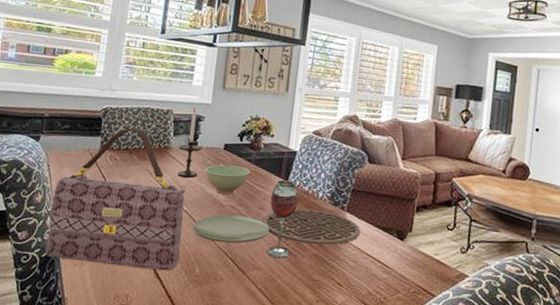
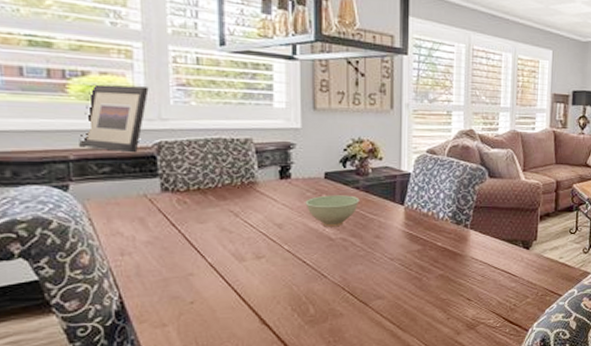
handbag: present [45,128,186,271] -> none [105,164,289,325]
picture frame: none [53,60,107,115] -> present [79,84,149,153]
candlestick: present [178,107,202,178] -> none [268,133,297,214]
plate: present [192,214,270,244] -> none [298,248,389,278]
placemat: present [263,208,360,246] -> none [381,231,485,267]
wineglass: present [267,180,298,258] -> none [386,205,417,284]

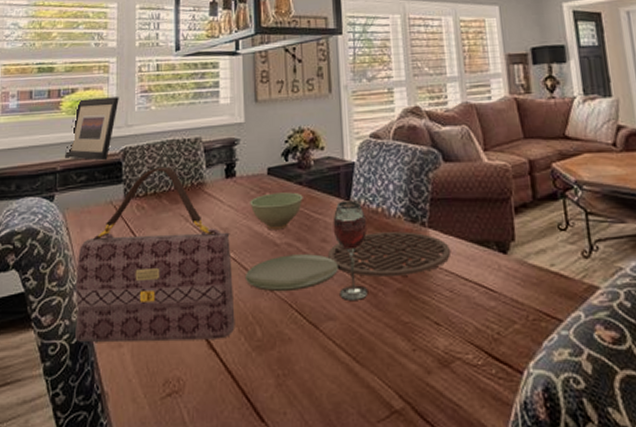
handbag: none [105,164,289,325] -> present [75,166,235,343]
plate: none [298,248,389,278] -> present [244,254,338,292]
placemat: none [381,231,485,267] -> present [328,231,450,278]
wineglass: none [386,205,417,284] -> present [332,200,369,300]

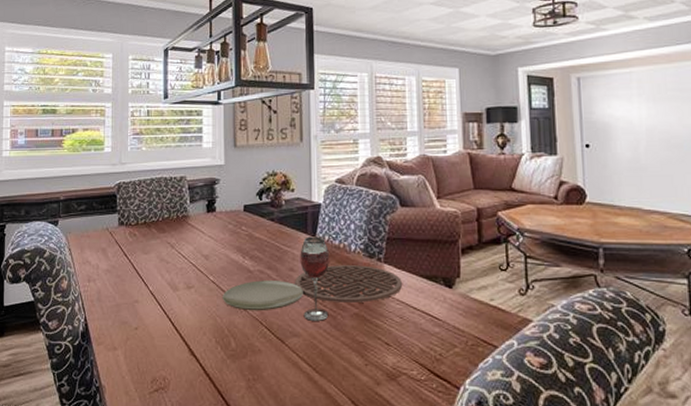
picture frame: present [65,97,119,161] -> none [67,138,114,193]
handbag: present [75,166,235,343] -> none [77,200,213,348]
bowl: present [249,192,303,230] -> none [227,227,275,259]

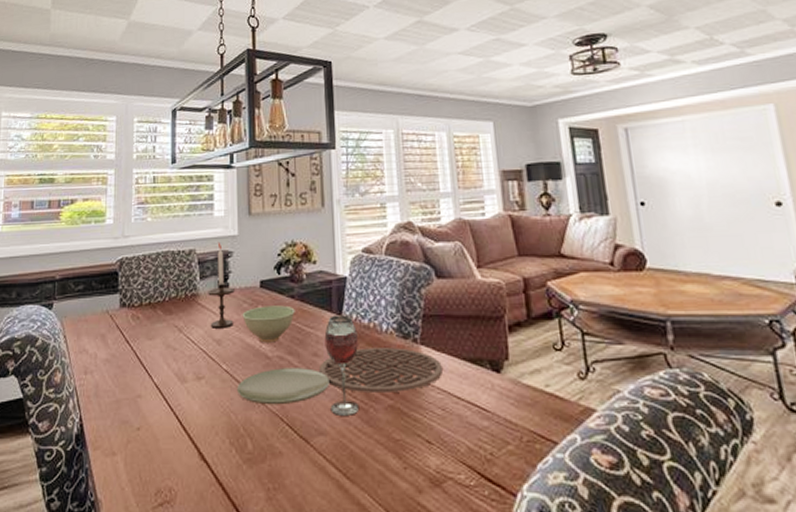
candlestick: none [197,170,221,245] -> present [208,242,235,328]
bowl: none [227,227,275,259] -> present [242,305,295,343]

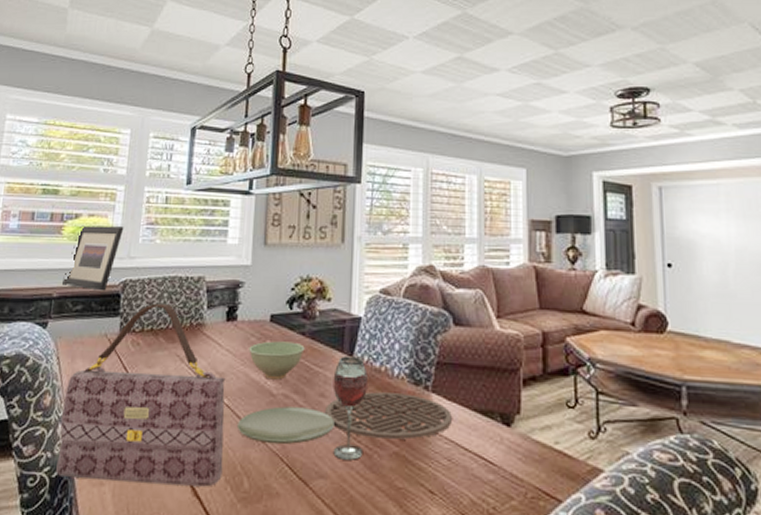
picture frame: none [64,208,117,271] -> present [62,225,124,291]
handbag: none [71,277,227,451] -> present [56,303,226,487]
candlestick: present [208,242,235,328] -> none [215,270,243,361]

